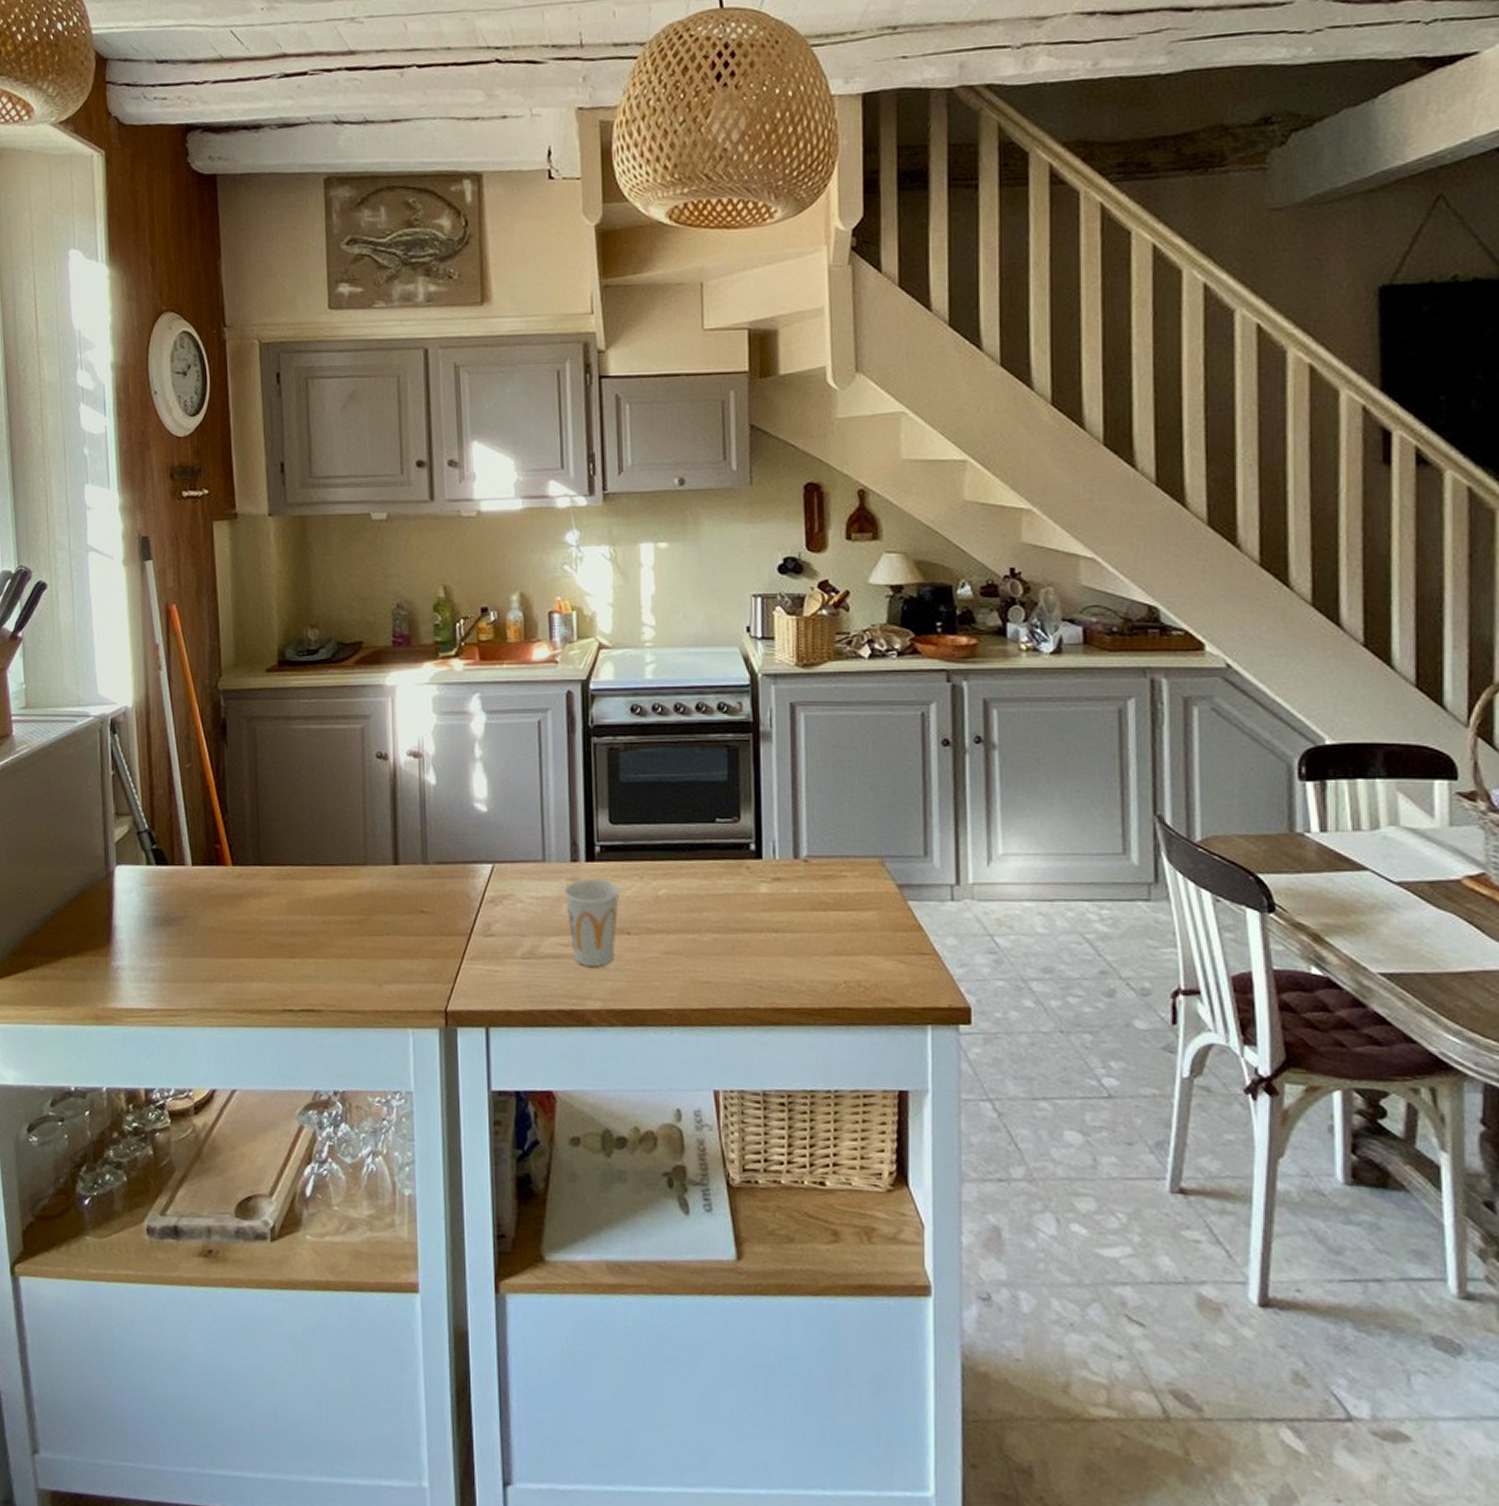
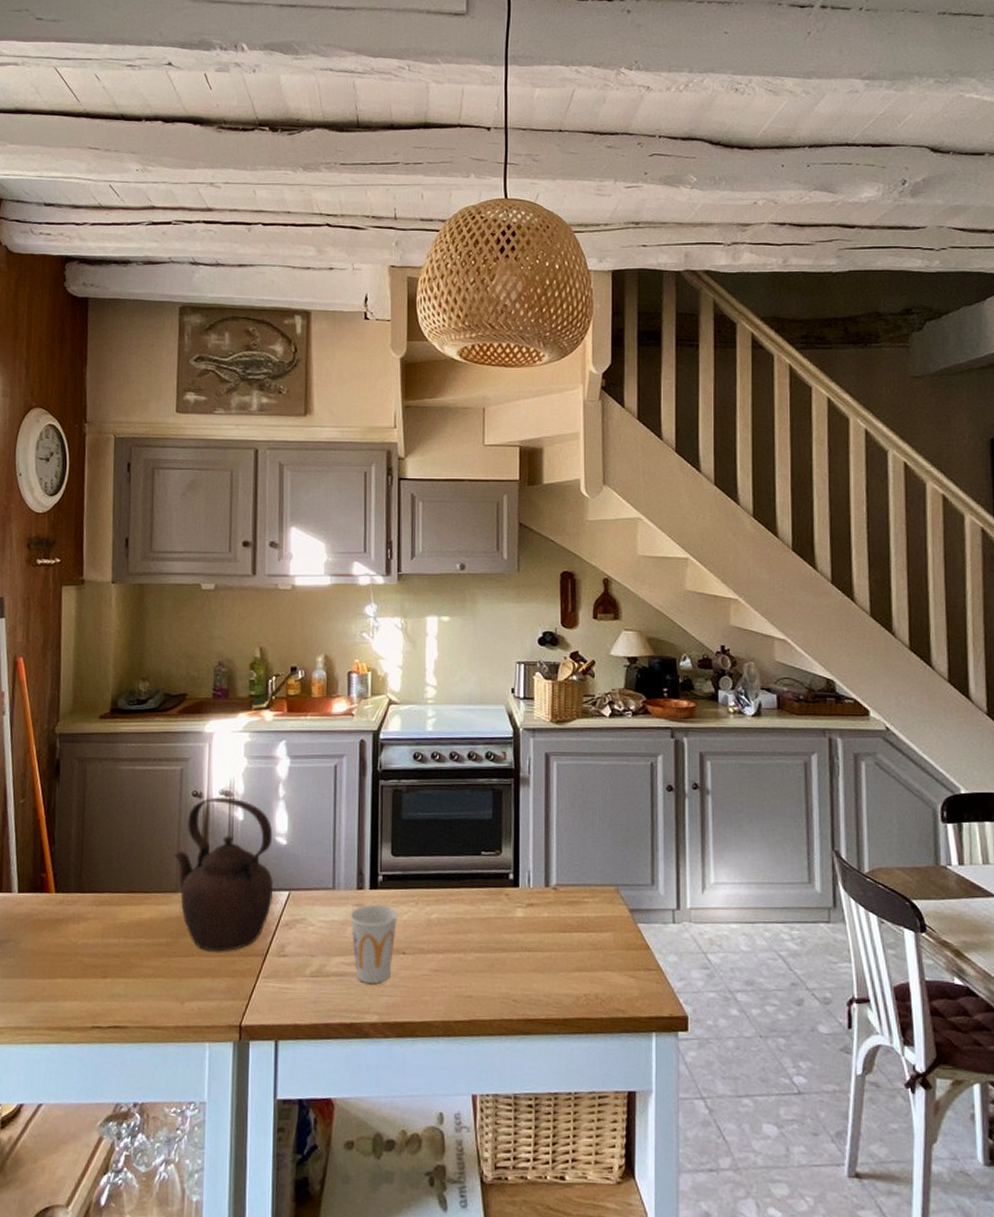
teapot: none [360,758,474,931] -> present [174,797,273,952]

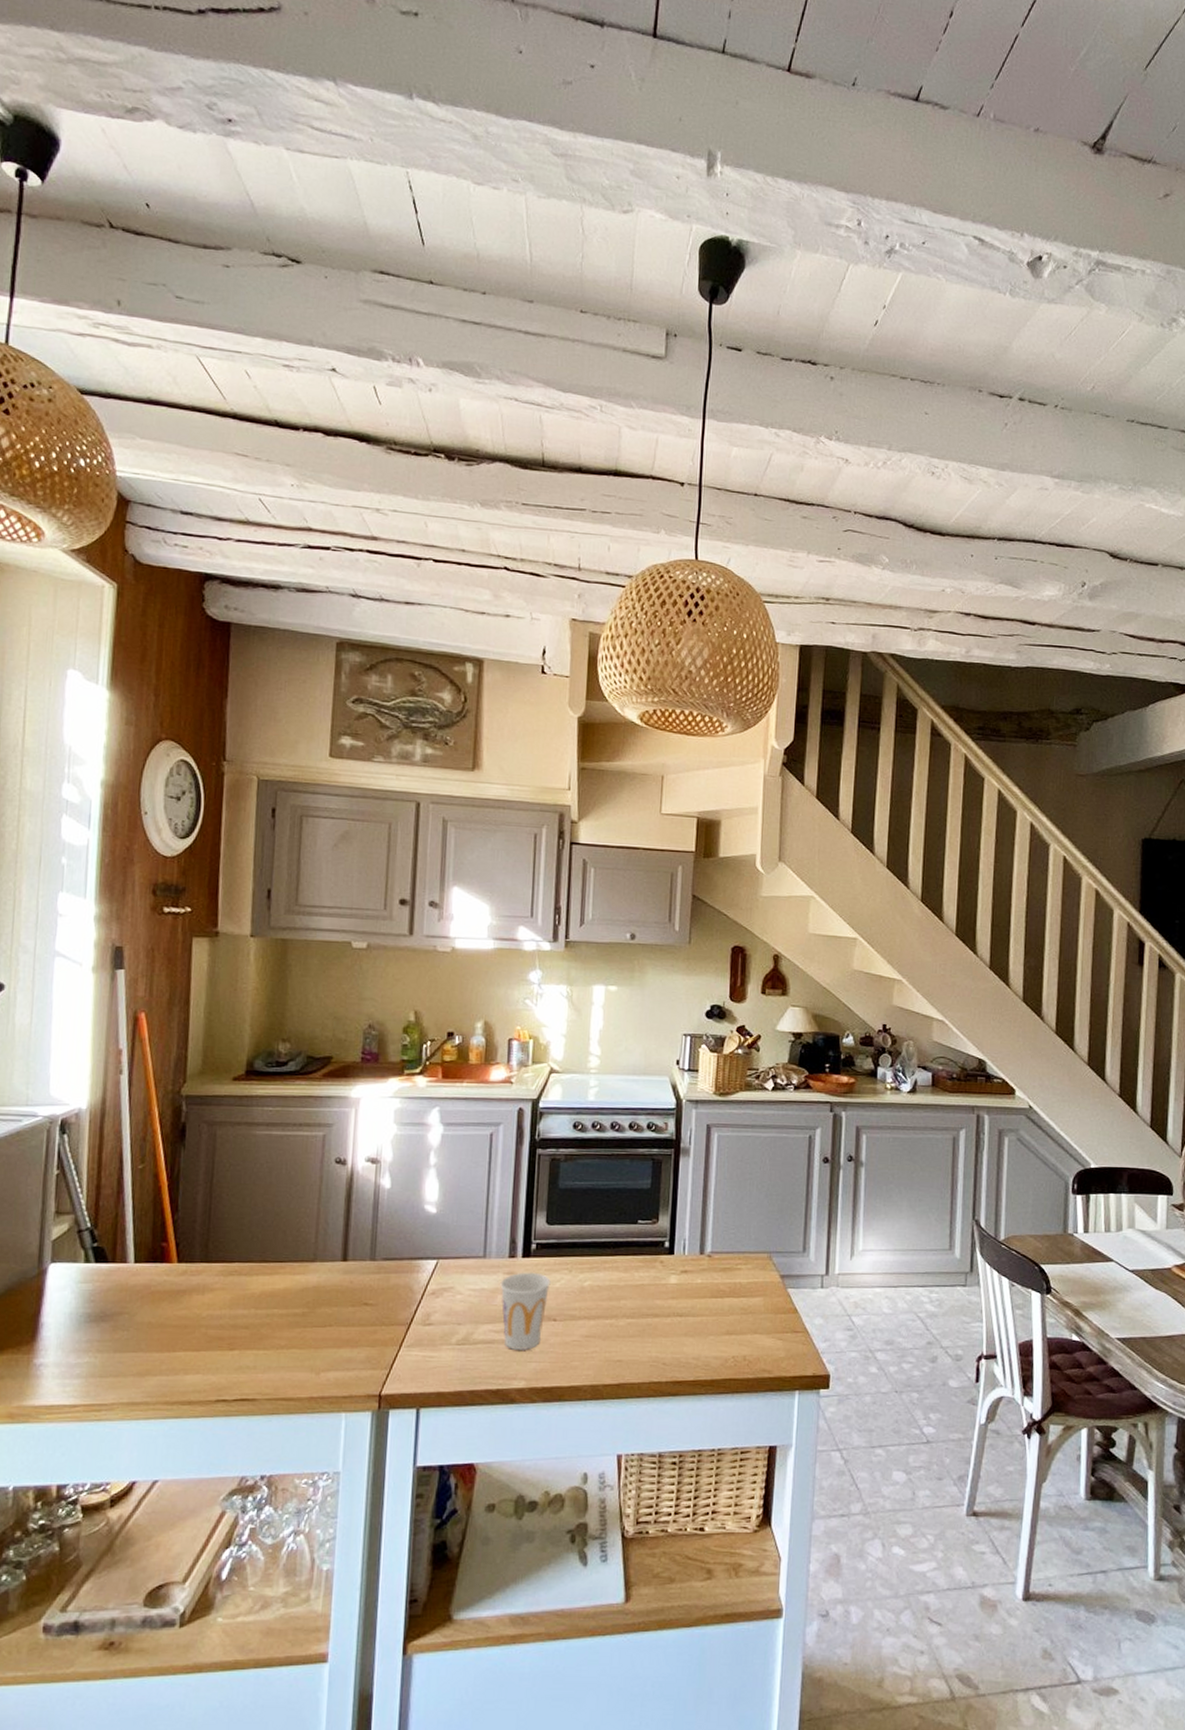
teapot: present [174,797,273,952] -> none [313,1164,422,1322]

